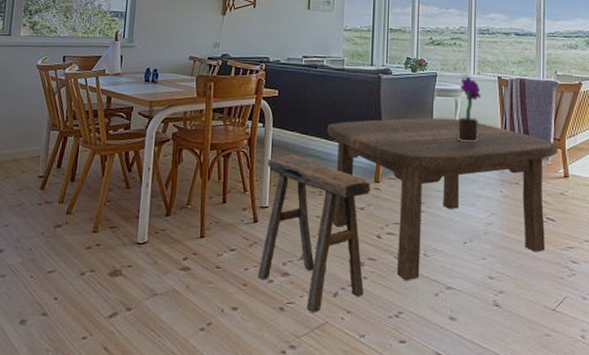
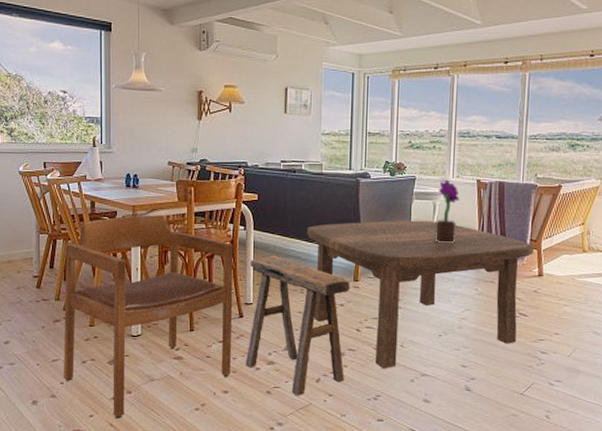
armchair: none [59,111,251,342] -> present [64,215,234,420]

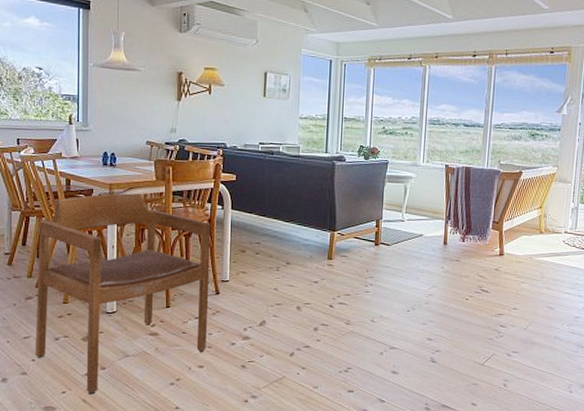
stool: present [245,255,350,396] -> none [221,234,324,370]
coffee table: present [307,220,534,369] -> none [284,202,496,343]
potted flower: present [434,179,459,243] -> none [405,164,429,224]

